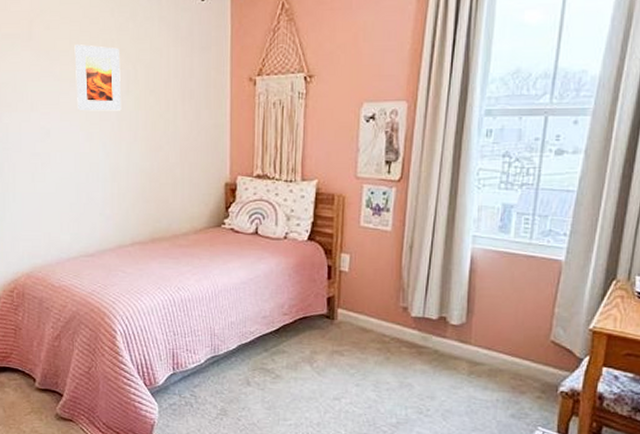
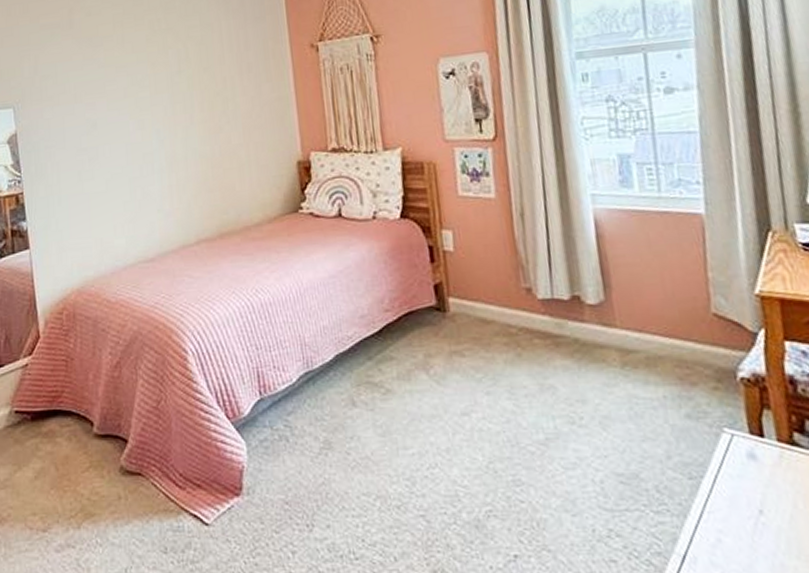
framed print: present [74,44,122,111] -> none [118,27,174,97]

